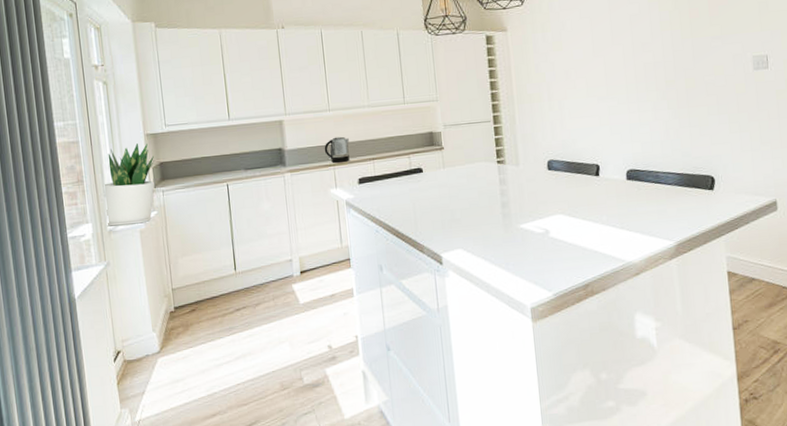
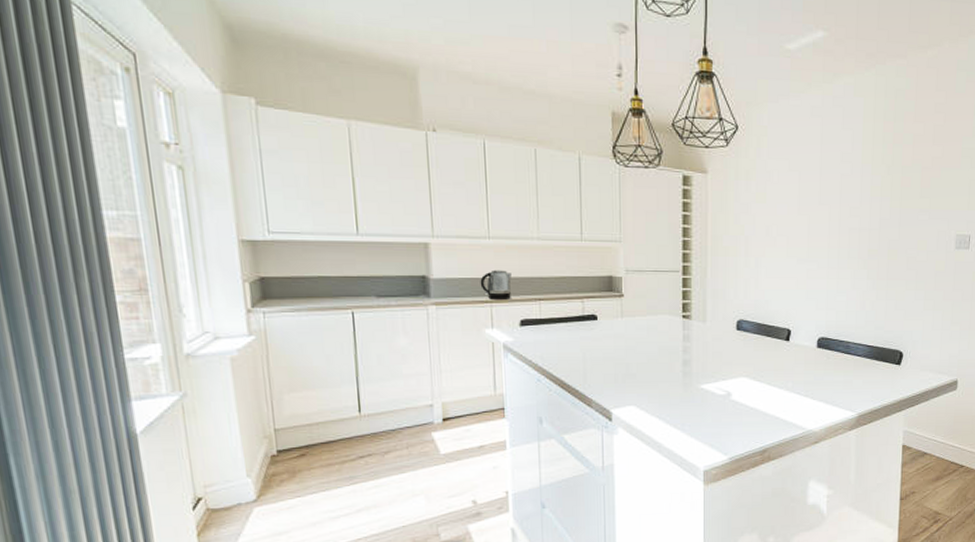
planter: present [102,144,155,227] -> none [176,250,254,350]

